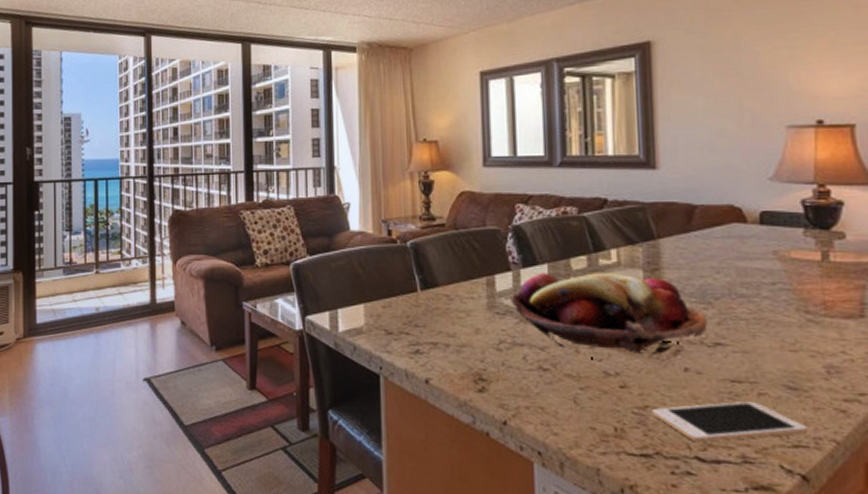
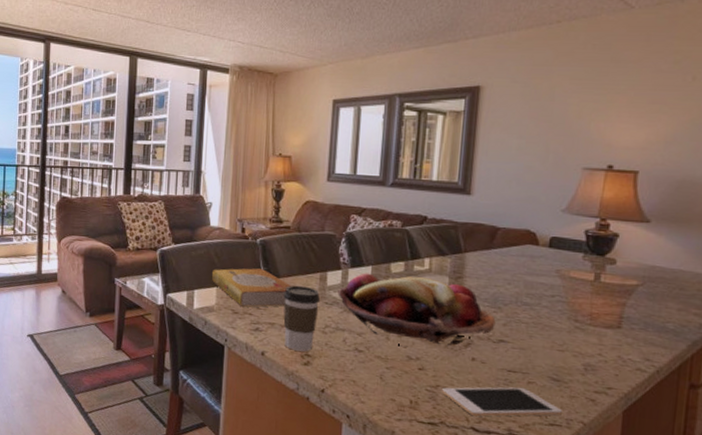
book: none [356,276,454,327] -> present [211,268,292,308]
coffee cup: none [445,294,491,375] -> present [283,285,321,352]

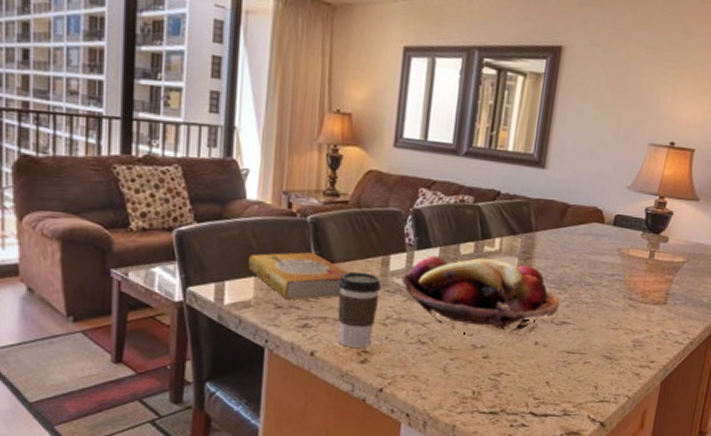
cell phone: present [442,387,562,417] -> none [504,368,611,401]

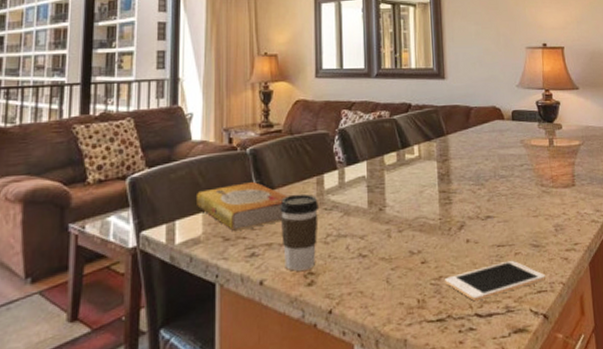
fruit basket: present [401,255,560,335] -> none [336,165,481,242]
cell phone: none [504,368,611,401] -> present [445,260,545,302]

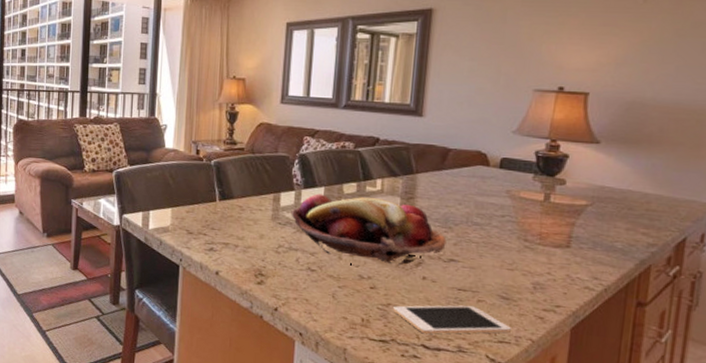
book: present [195,181,288,232] -> none [166,189,246,228]
coffee cup: present [280,193,320,271] -> none [237,206,274,271]
fruit basket: none [336,165,481,242] -> present [291,193,447,266]

